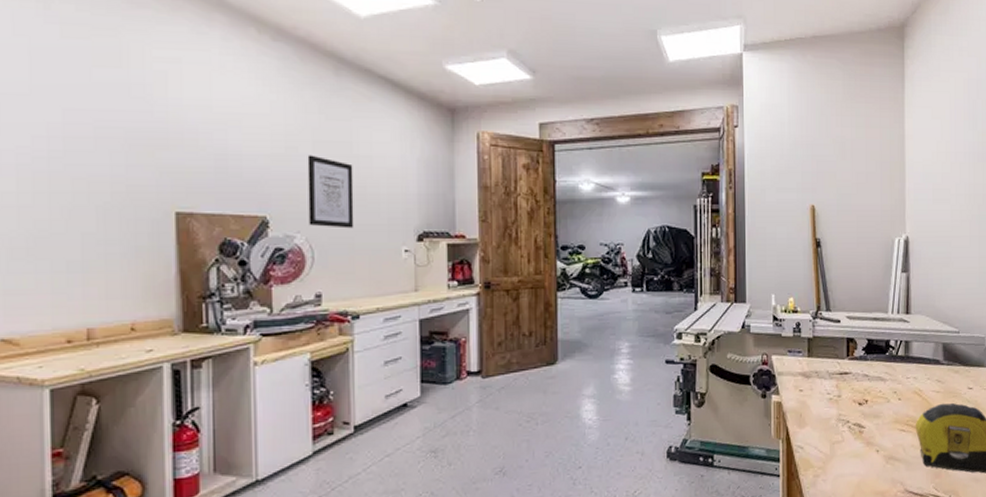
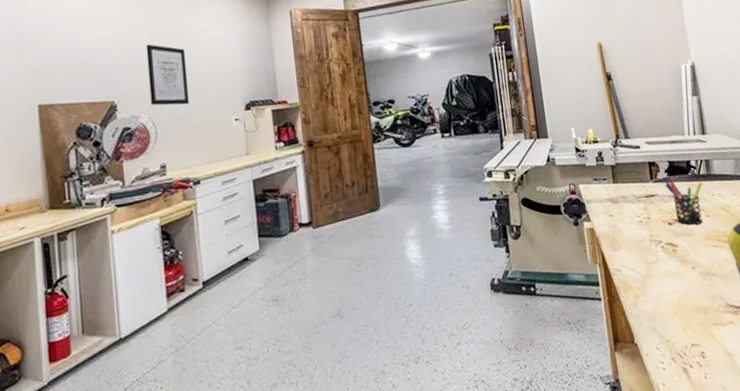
pen holder: none [861,357,899,407] -> present [664,178,703,225]

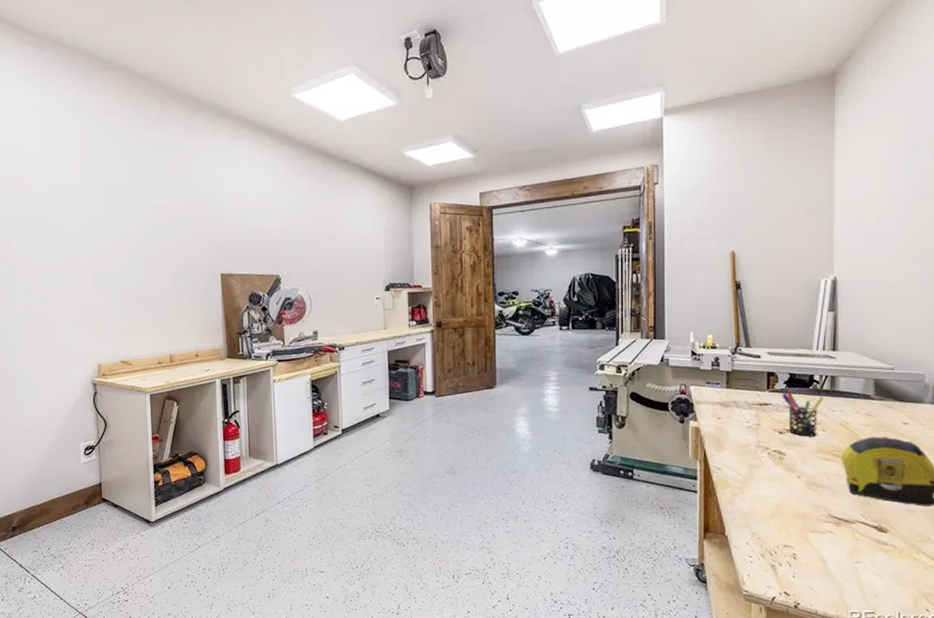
wall art: present [146,44,190,106] -> none [306,228,340,282]

